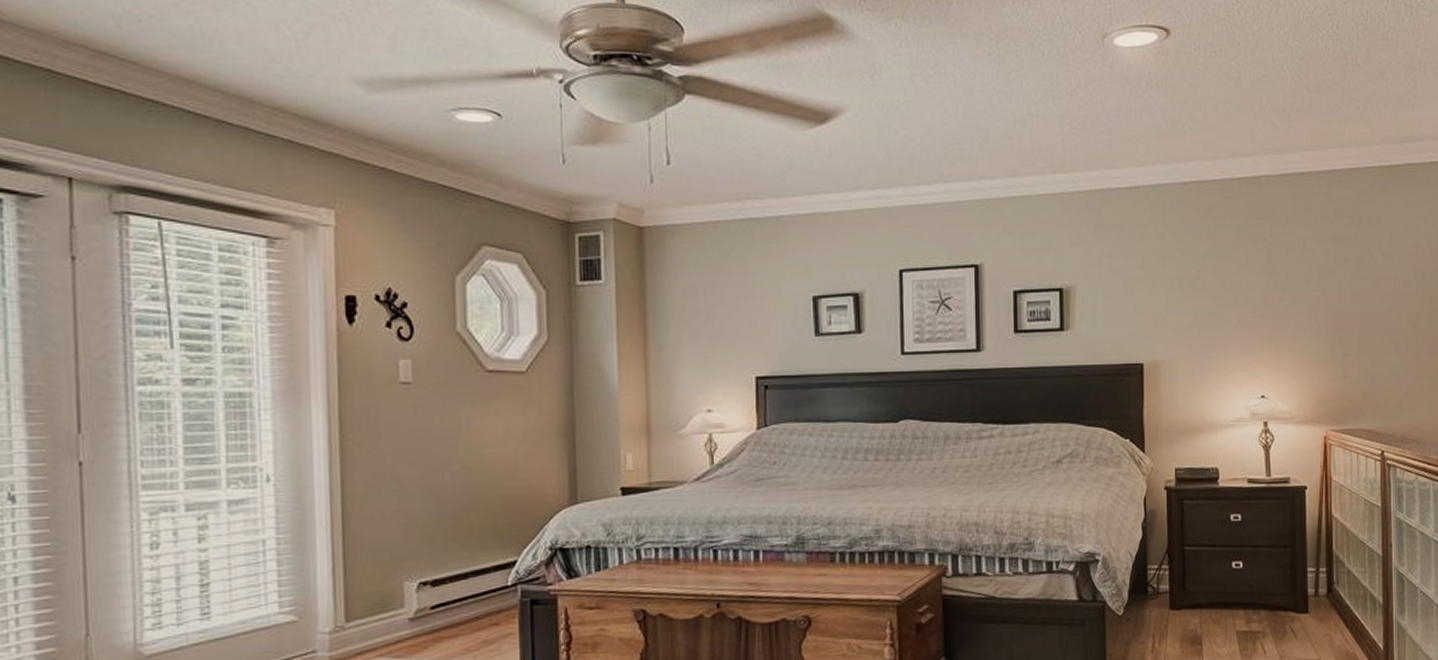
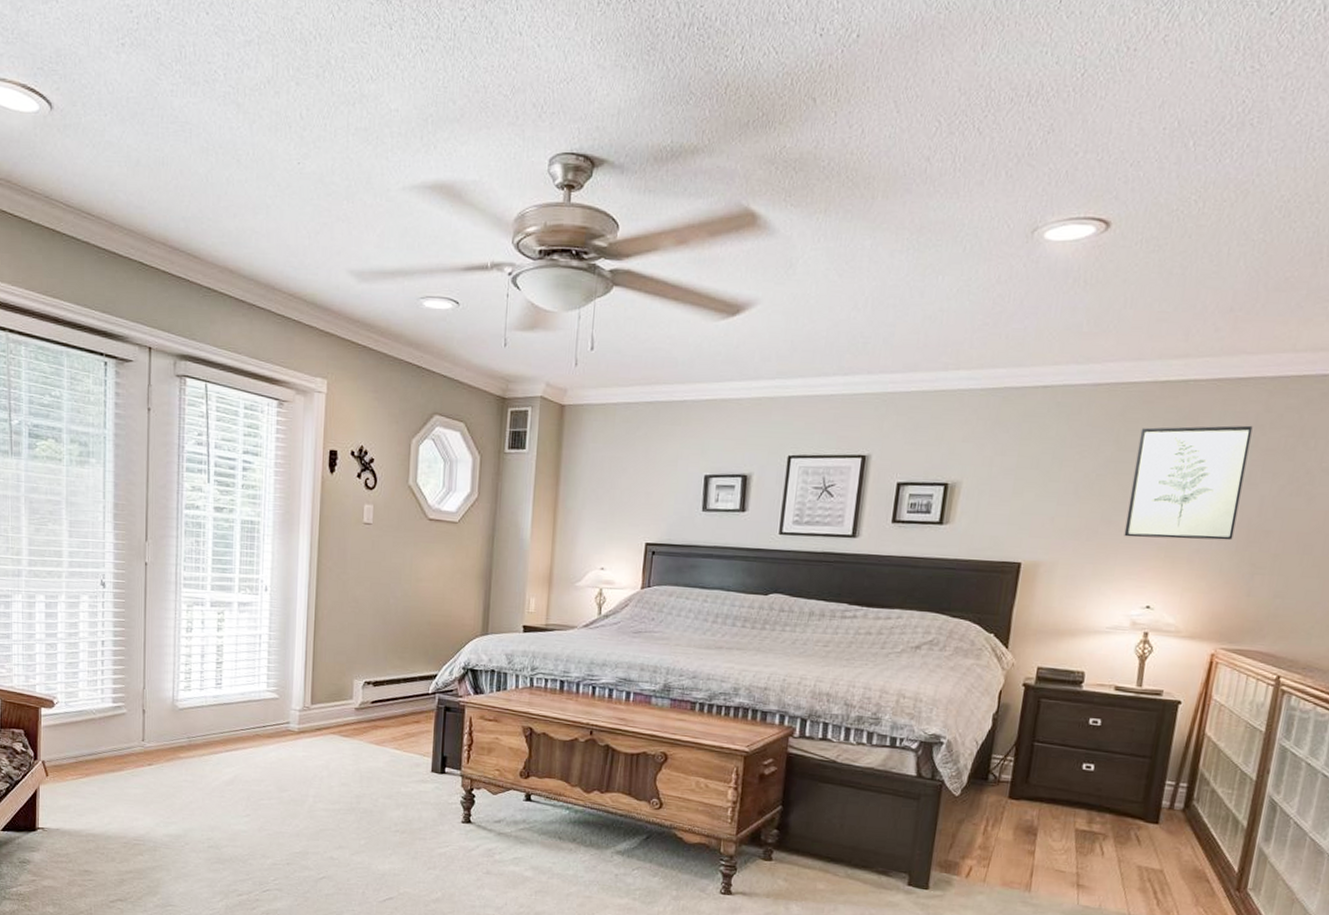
wall art: none [1228,216,1322,329] -> present [1124,425,1253,541]

